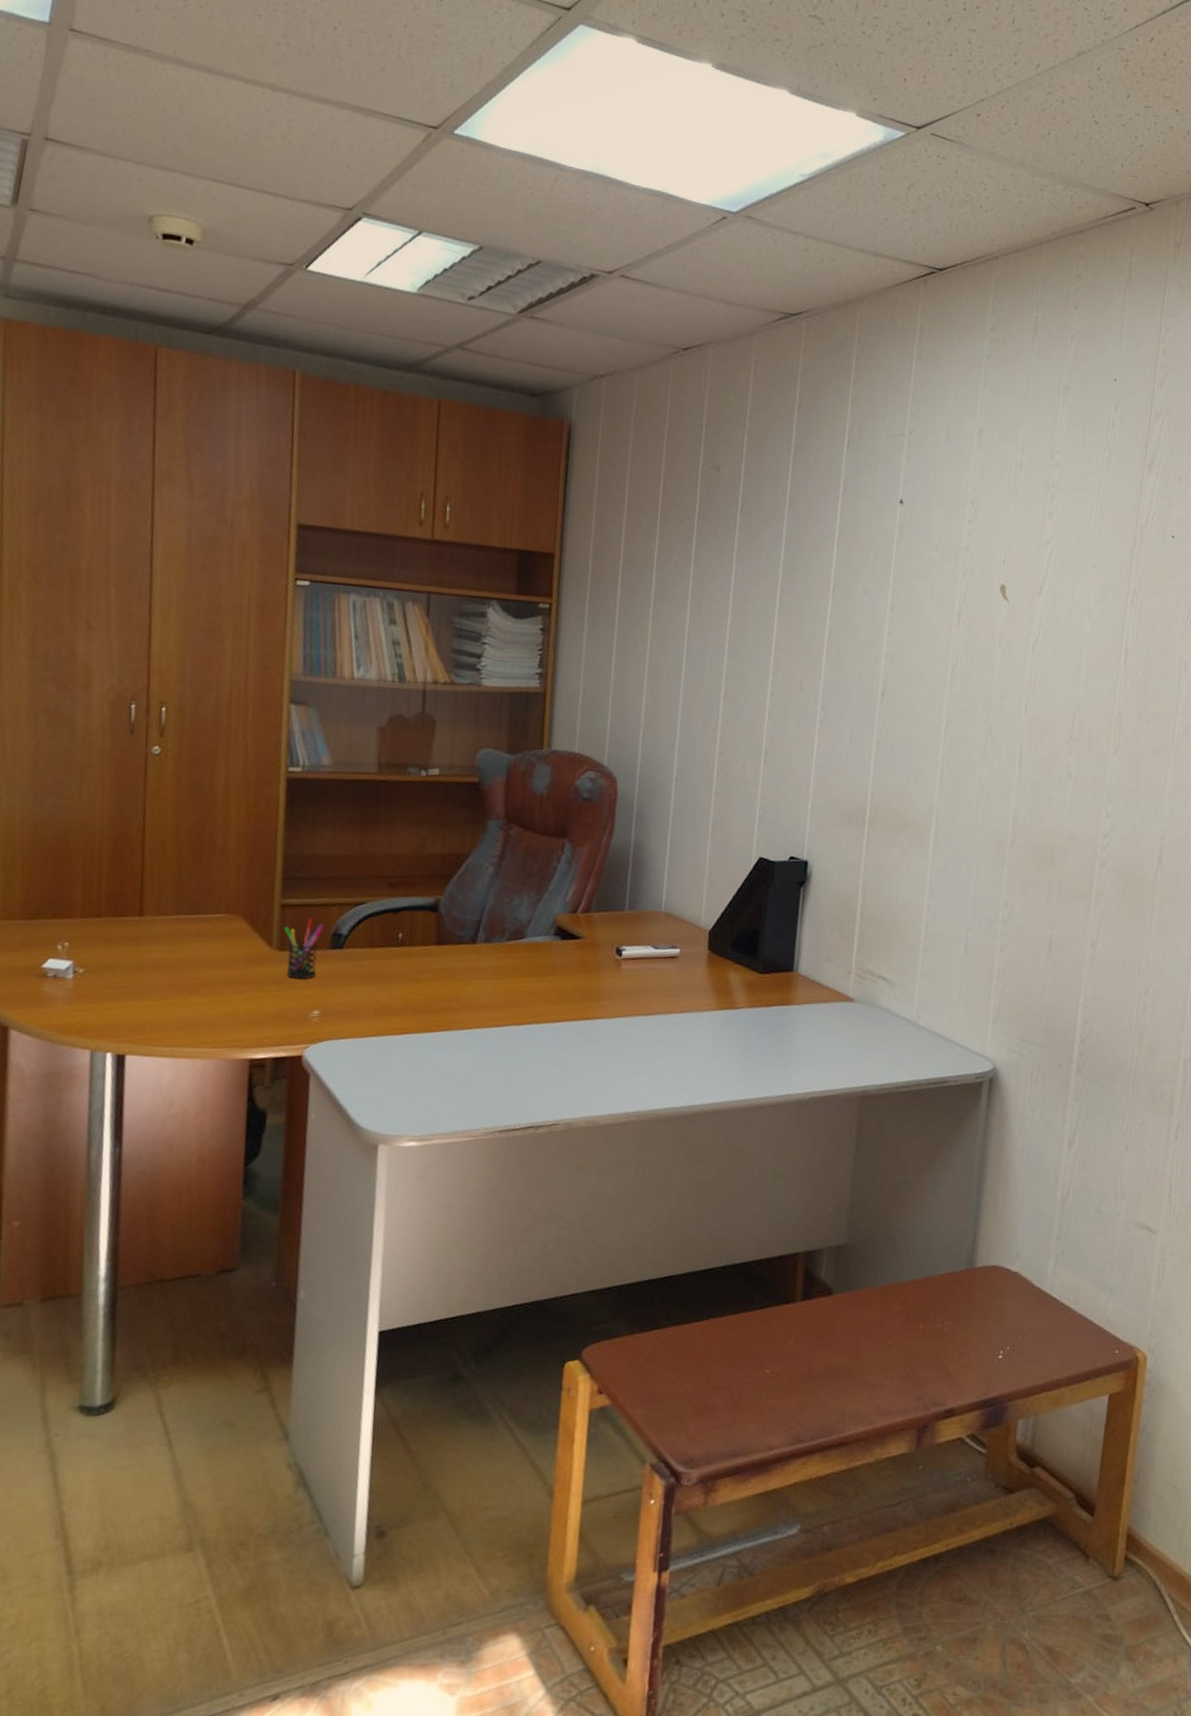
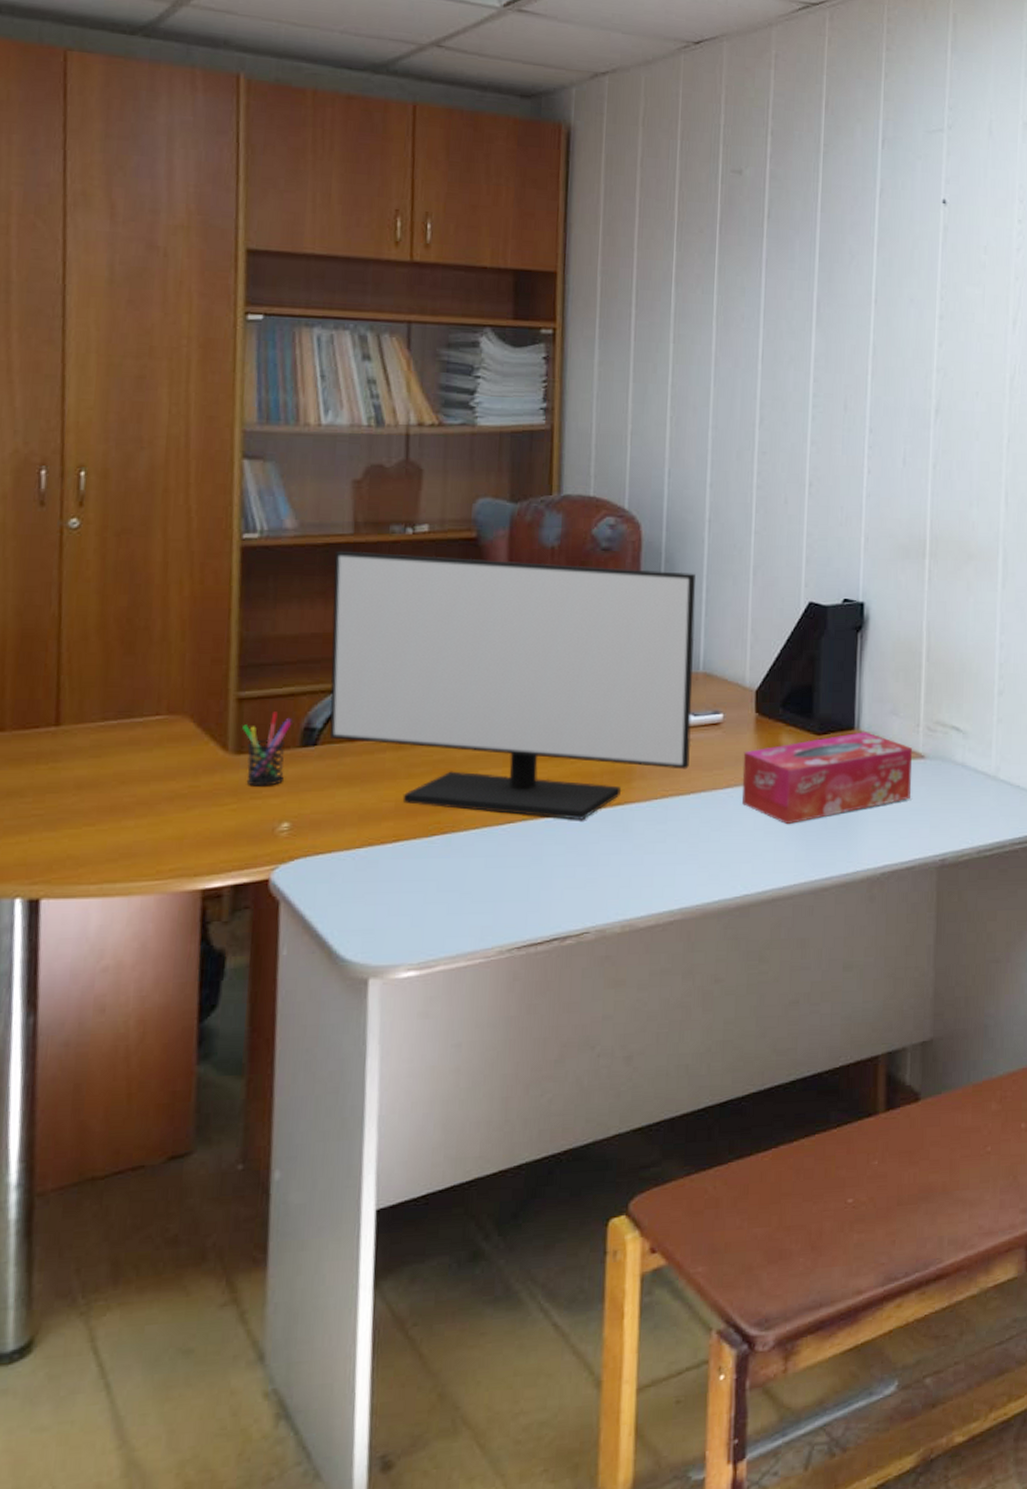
monitor: none [353,786,662,1029] -> present [329,550,696,820]
tissue box: none [693,974,844,1049] -> present [742,732,913,825]

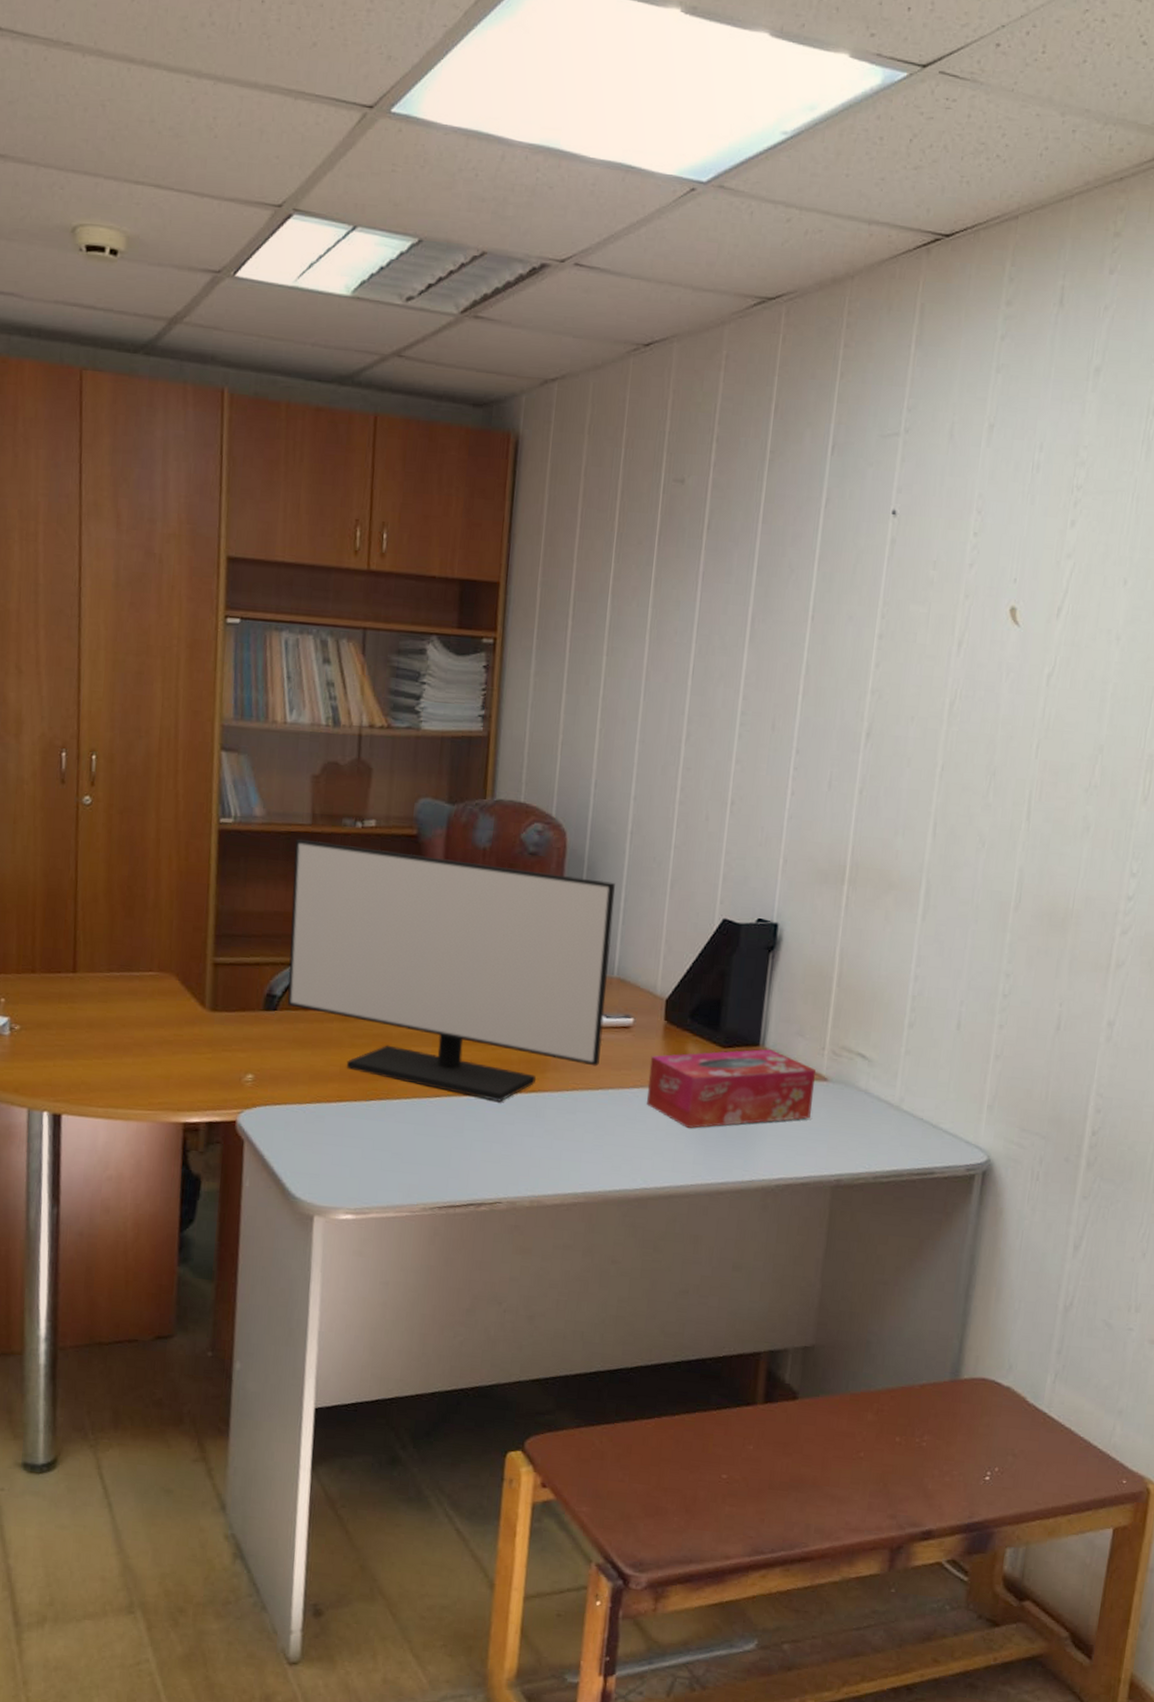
pen holder: present [242,712,292,786] -> none [217,977,257,1042]

